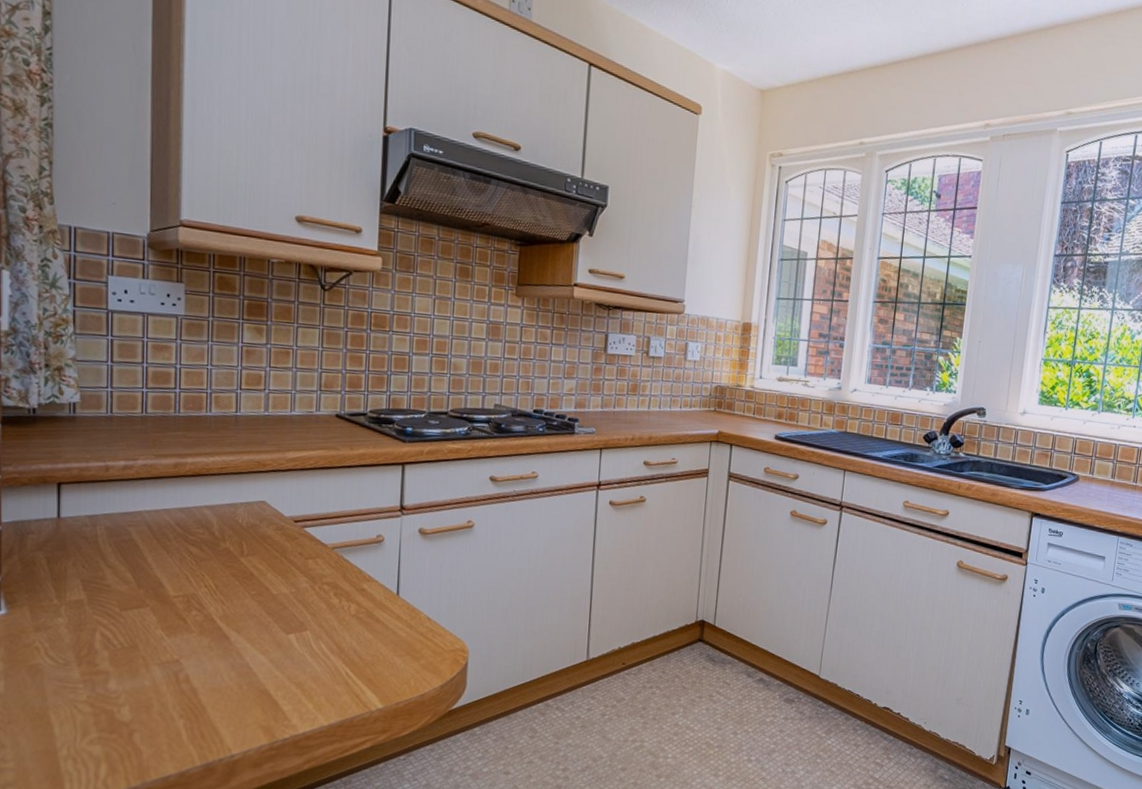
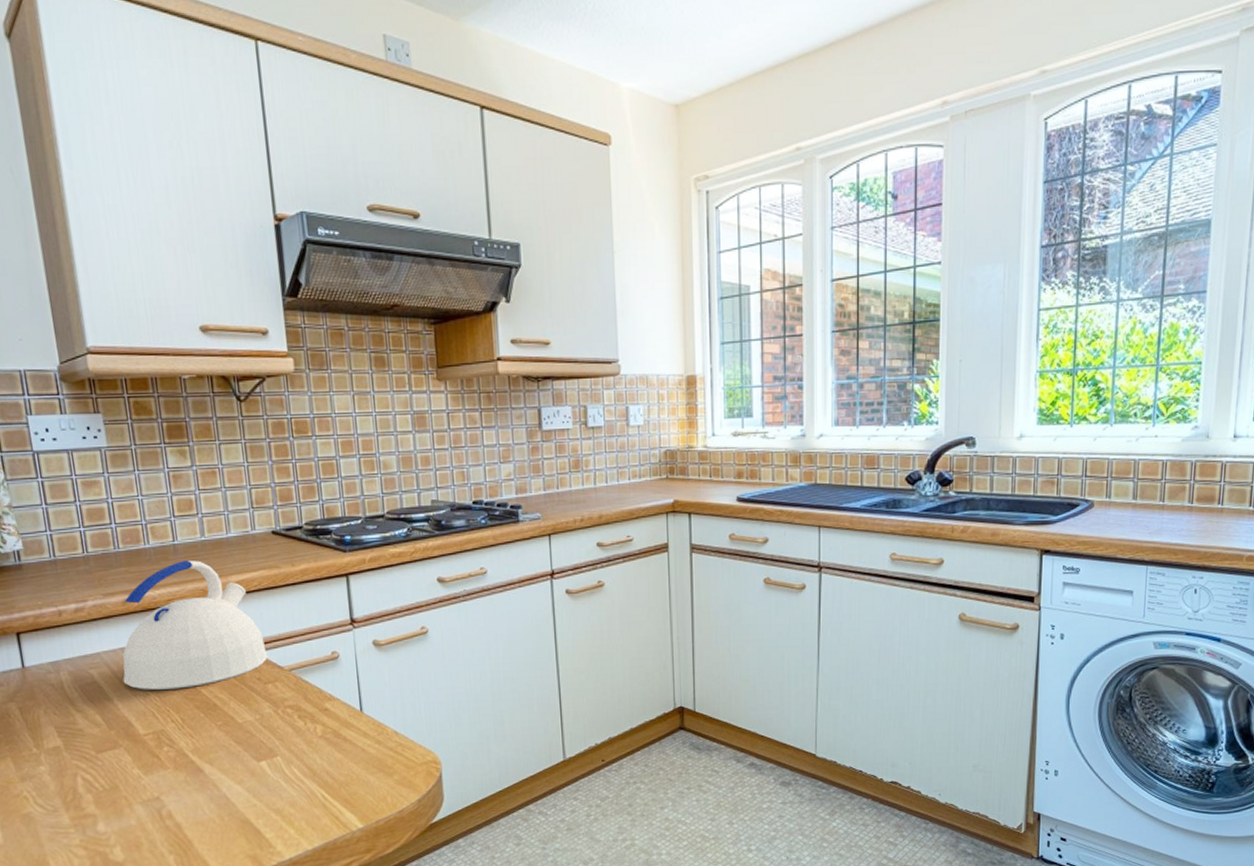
kettle: none [161,431,314,555] -> present [123,559,269,690]

